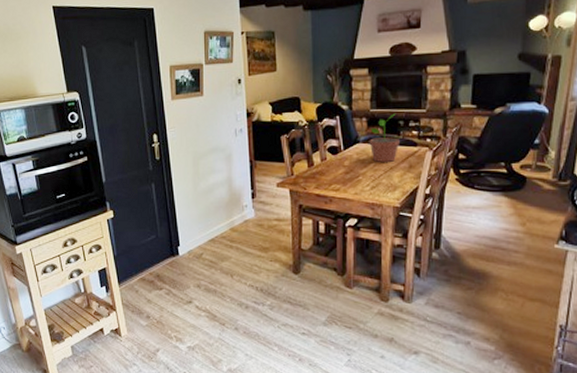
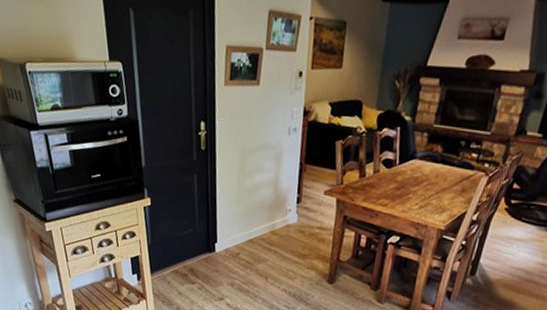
potted plant: present [369,113,400,162] -> none [425,132,460,183]

